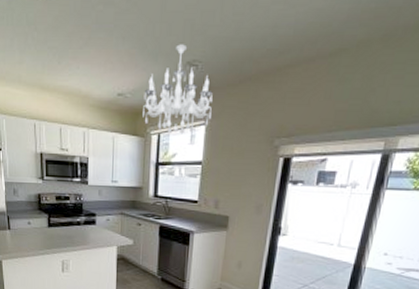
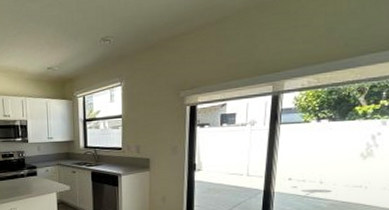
chandelier: present [143,44,213,134] -> none [68,25,125,96]

